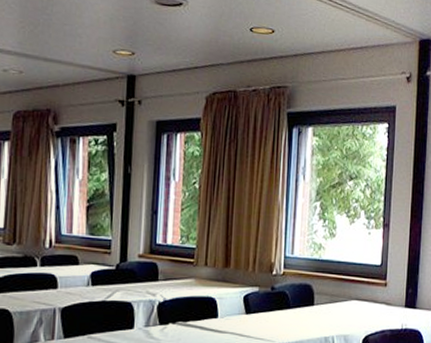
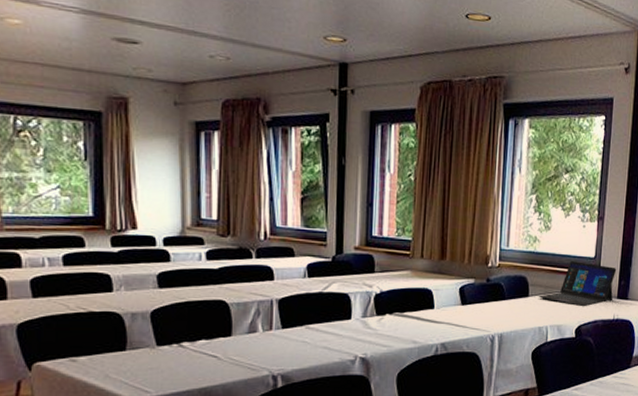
laptop: none [323,269,404,316] -> present [538,261,617,307]

